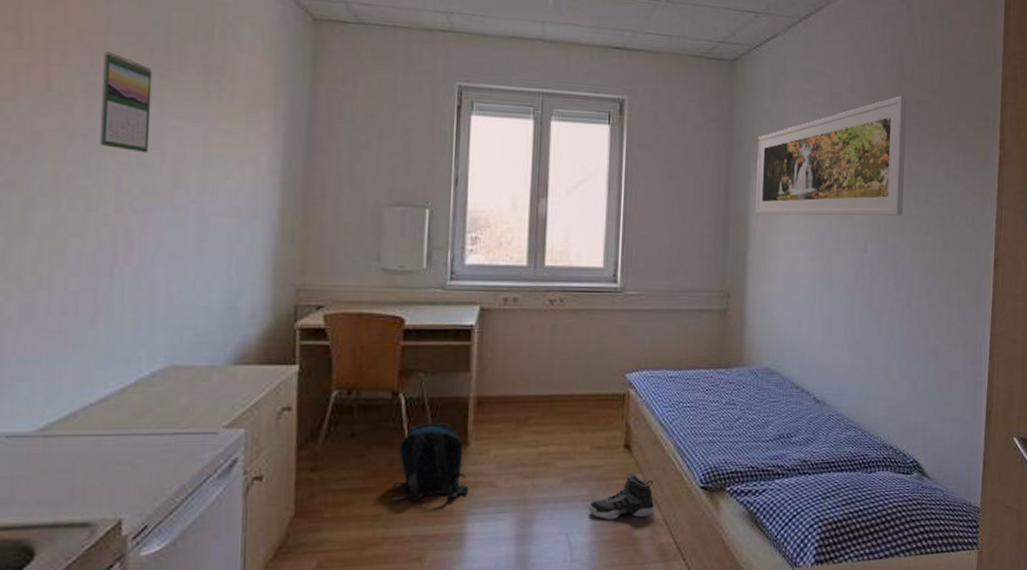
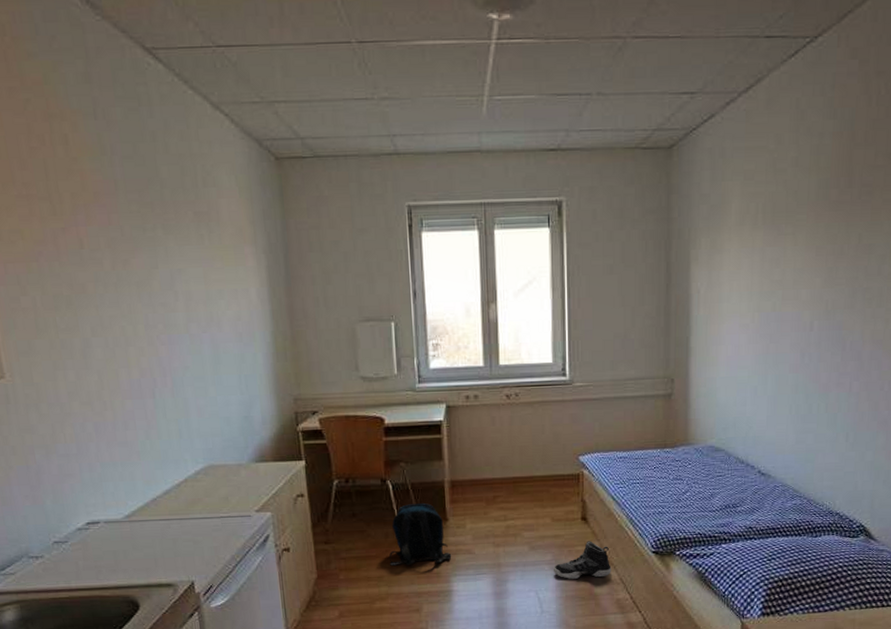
calendar: present [100,51,153,153] -> none [116,209,164,294]
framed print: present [755,95,907,216] -> none [696,163,859,301]

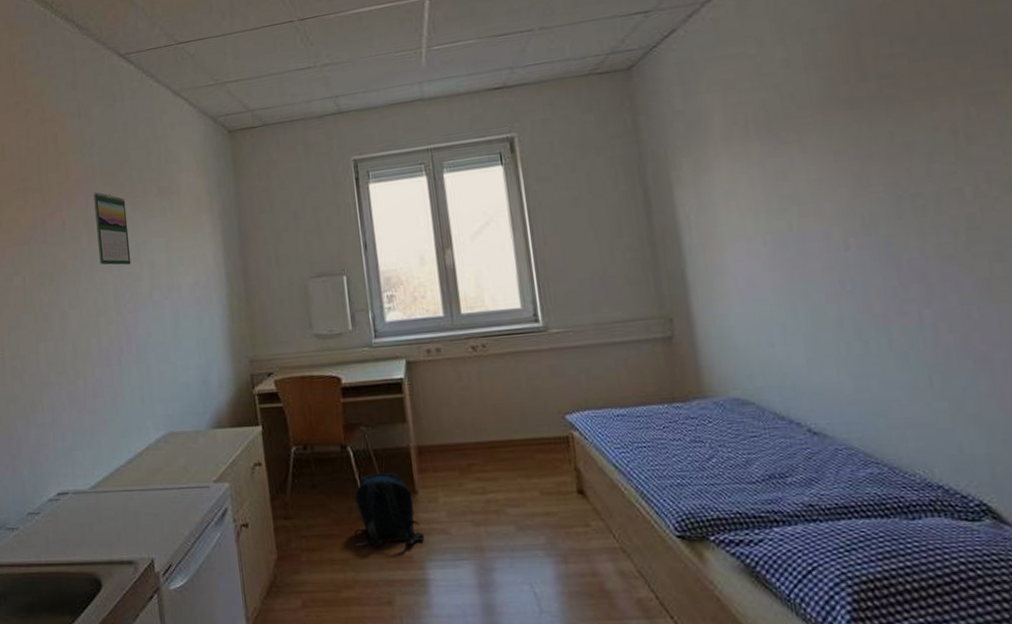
calendar: none [116,209,164,294] -> present [93,192,131,265]
sneaker: present [554,541,612,579] -> none [549,520,625,569]

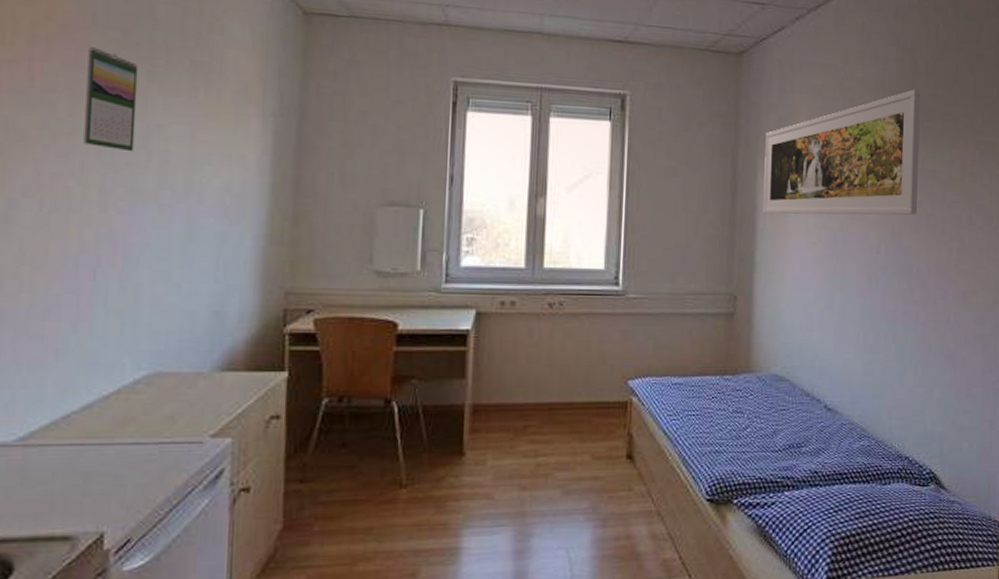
backpack: present [354,473,425,547] -> none [384,432,465,514]
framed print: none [675,54,895,228] -> present [763,89,921,215]

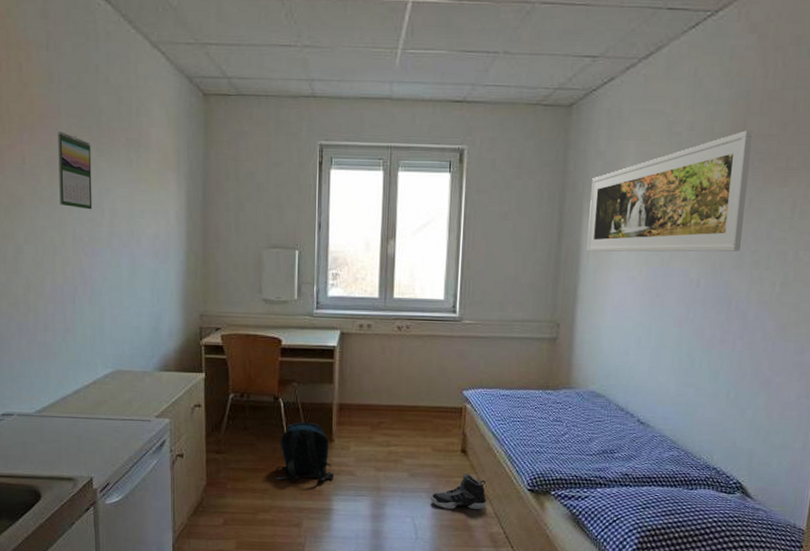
backpack: none [384,432,465,514] -> present [275,422,334,482]
sneaker: none [590,485,659,533] -> present [431,473,487,510]

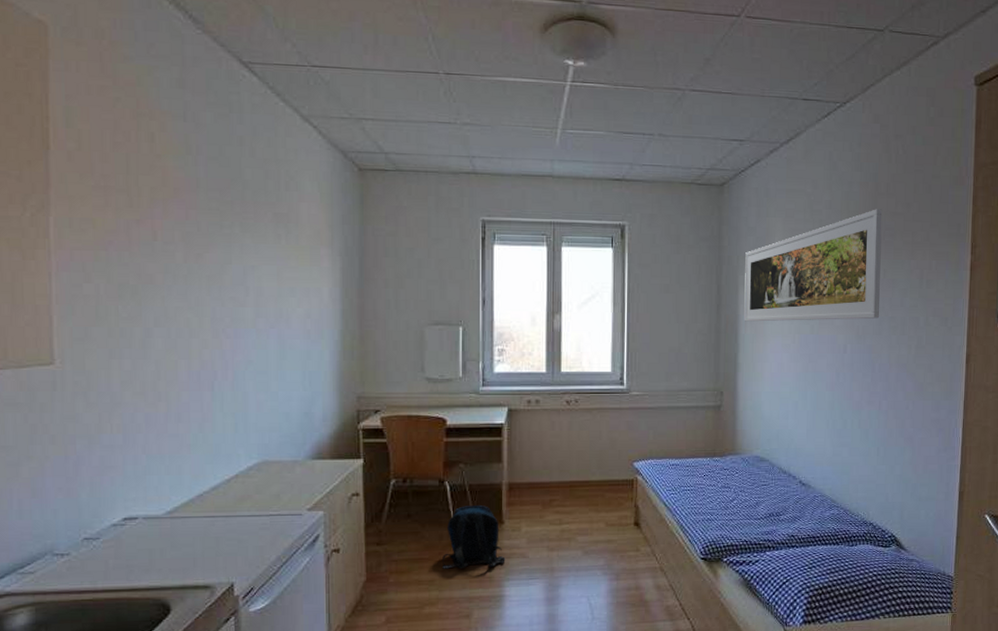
calendar: present [58,132,93,210] -> none [195,206,235,289]
sneaker: present [431,473,487,510] -> none [606,546,662,585]

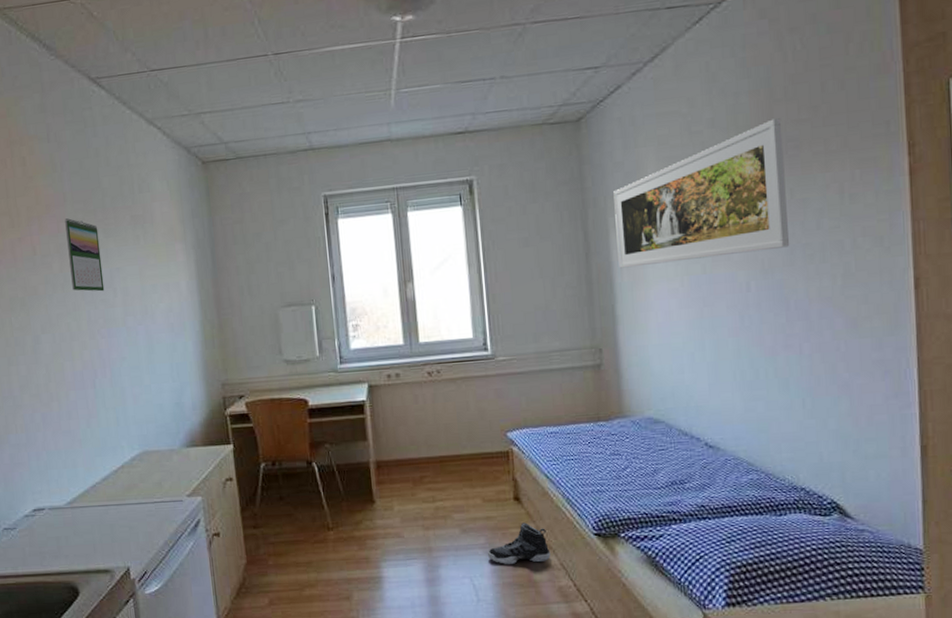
calendar: none [195,206,235,289] -> present [65,218,105,292]
backpack: present [442,505,506,569] -> none [317,485,381,551]
sneaker: none [606,546,662,585] -> present [488,522,551,564]

